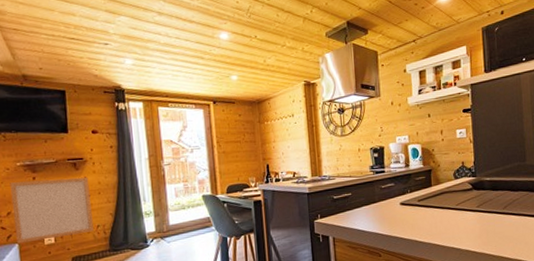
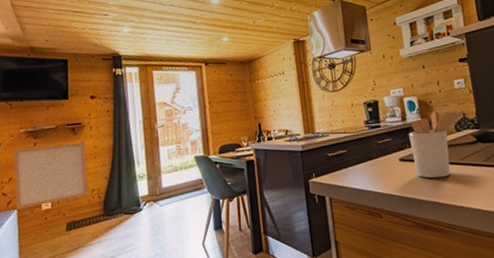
utensil holder: none [411,157,464,222] -> present [409,109,465,178]

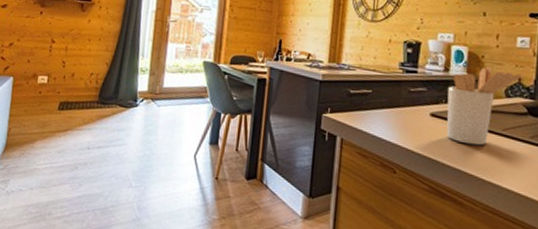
wall art: present [13,141,89,209] -> none [13,13,93,79]

